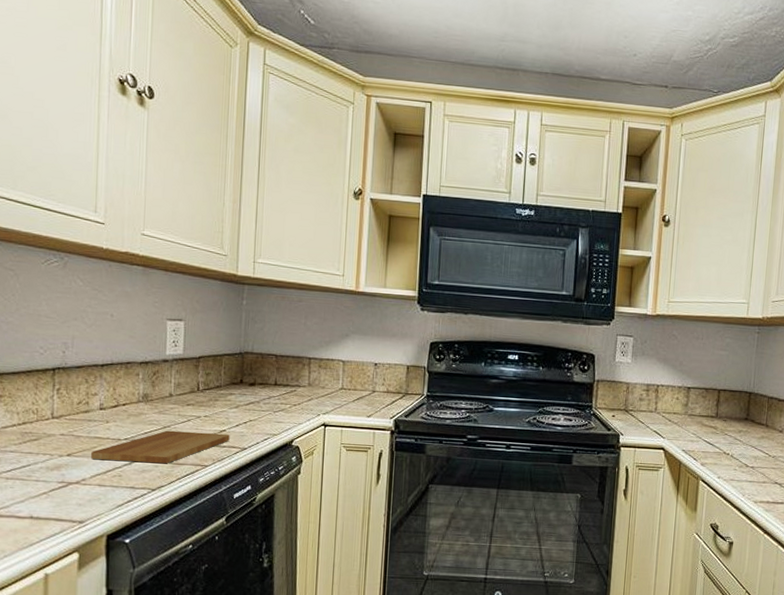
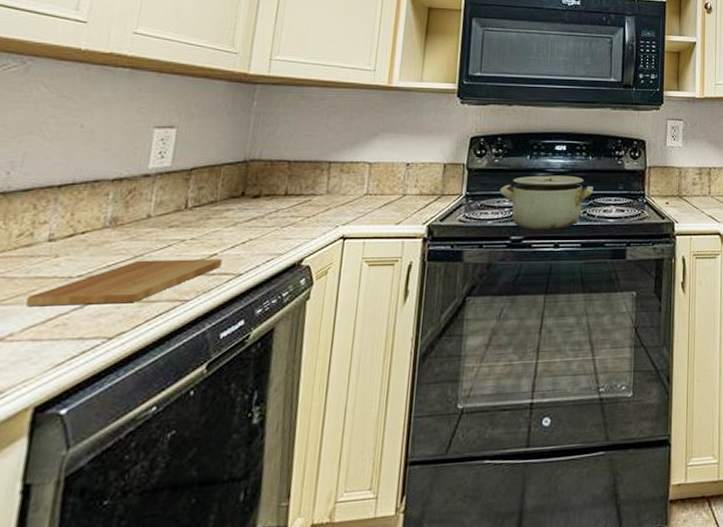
saucepan: none [456,382,543,433] -> present [499,175,594,231]

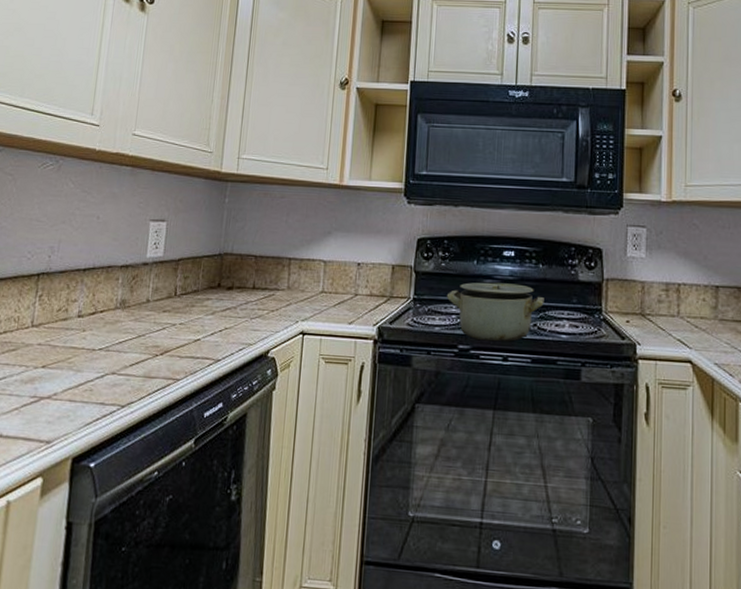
cutting board: present [26,258,222,306] -> none [65,339,204,377]

